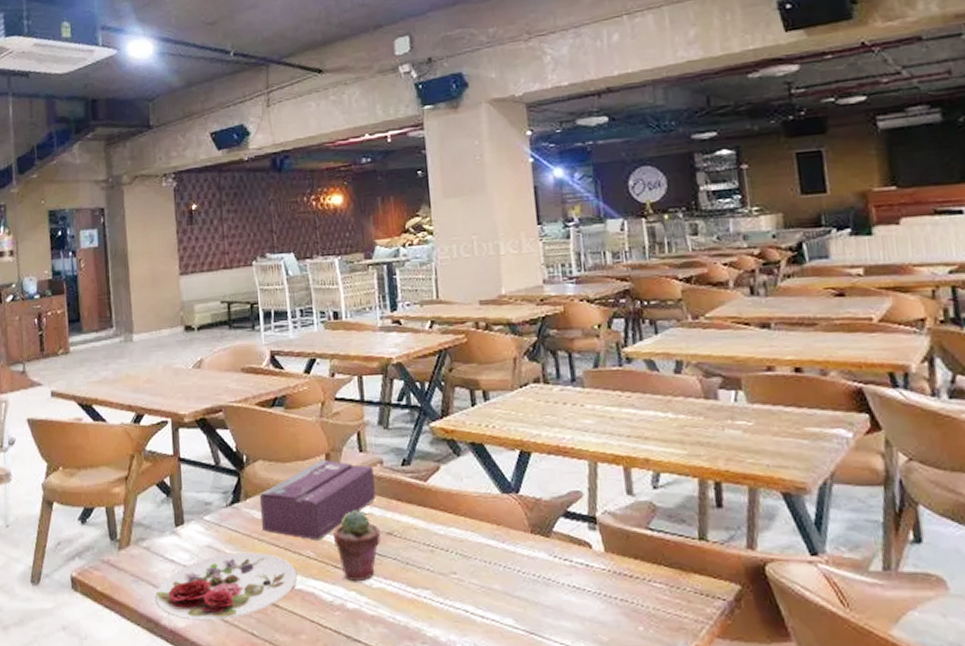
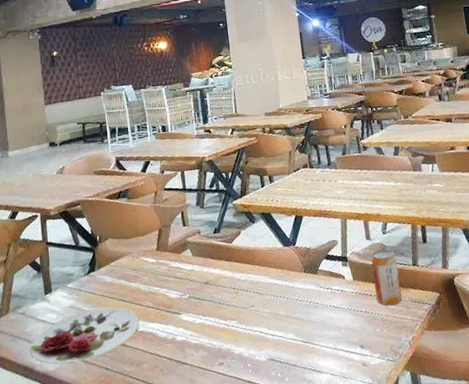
tissue box: present [259,459,376,540] -> none [109,233,196,294]
potted succulent: present [333,509,381,582] -> none [166,268,200,321]
beverage can: none [634,512,680,595] -> present [371,249,402,306]

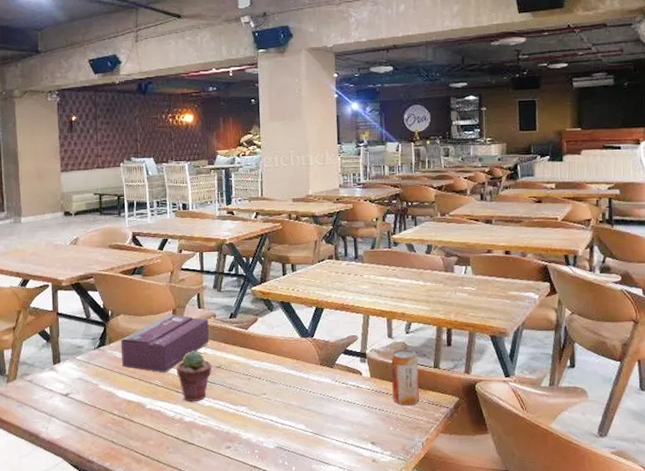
plate: present [30,307,140,365] -> none [36,382,148,433]
tissue box: none [109,233,196,294] -> present [120,314,209,373]
potted succulent: none [166,268,200,321] -> present [177,350,212,402]

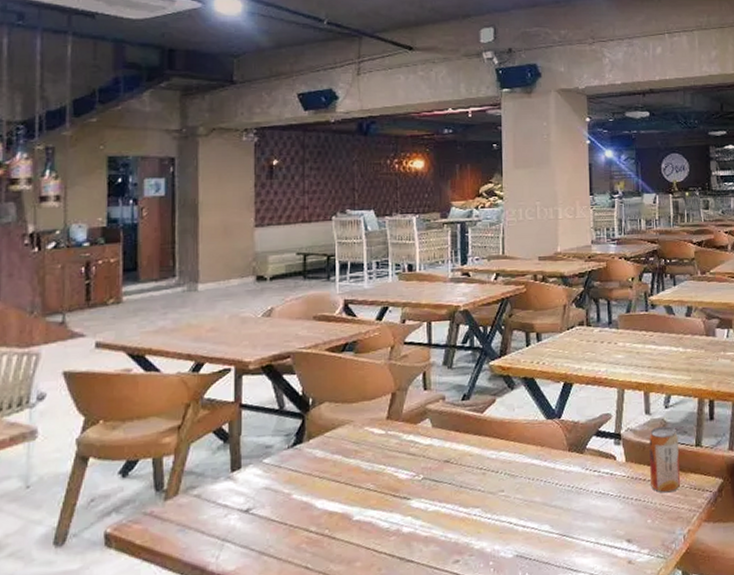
tissue box: present [120,314,209,373] -> none [323,398,436,473]
potted succulent: present [177,350,212,402] -> none [394,442,438,508]

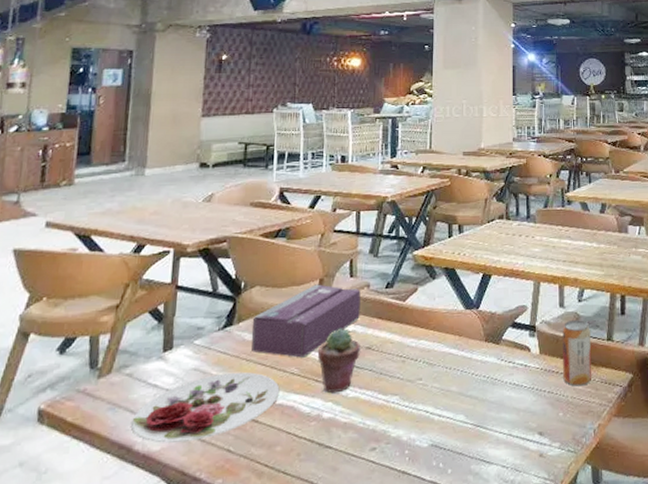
plate: none [204,489,356,563] -> present [131,372,280,443]
tissue box: none [323,398,436,473] -> present [251,284,361,358]
potted succulent: none [394,442,438,508] -> present [318,328,360,394]

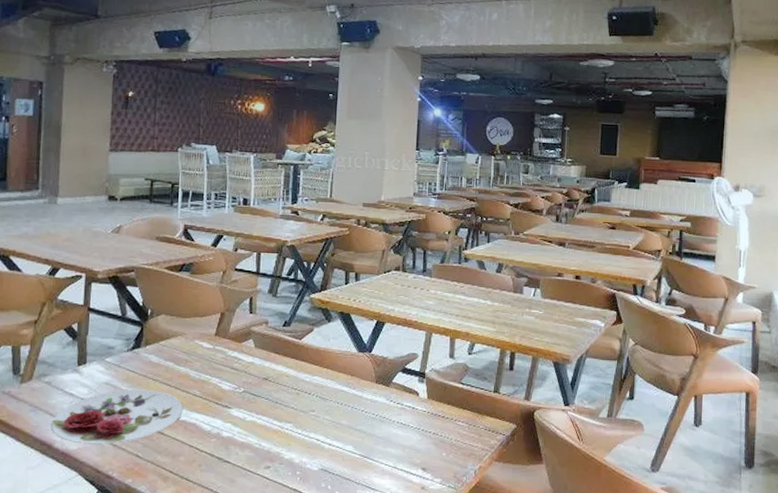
tissue box: present [251,284,361,358] -> none [157,317,259,382]
potted succulent: present [318,328,360,394] -> none [218,358,258,416]
beverage can: present [563,320,592,386] -> none [449,371,479,431]

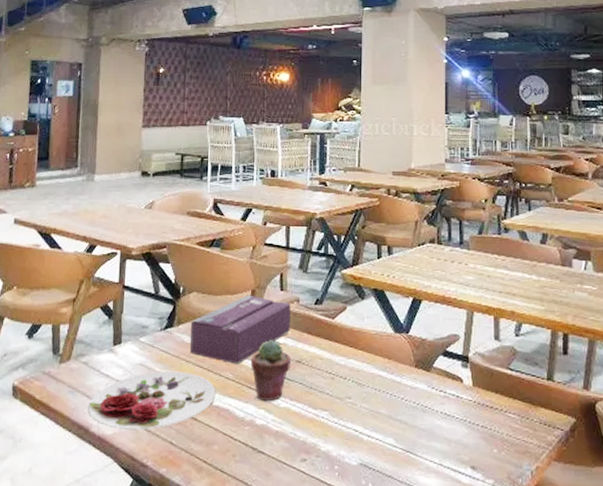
tissue box: none [157,317,259,382] -> present [190,295,291,364]
potted succulent: none [218,358,258,416] -> present [251,339,291,402]

